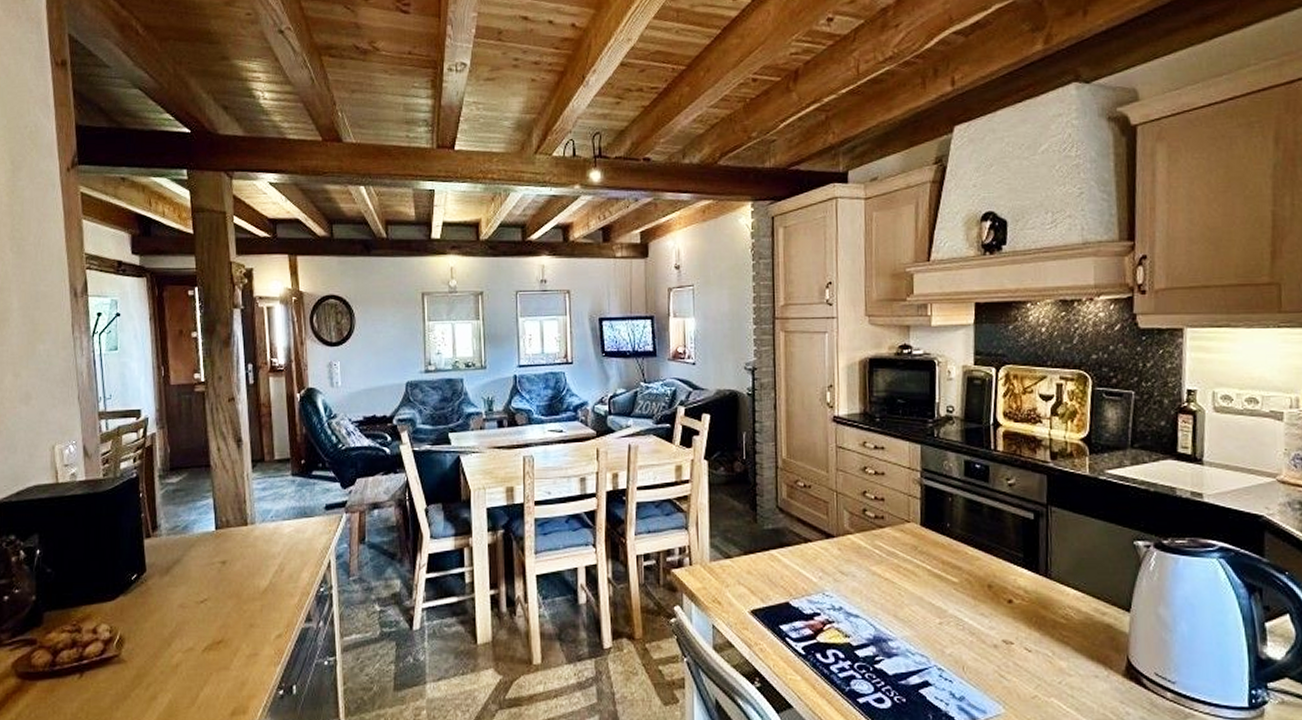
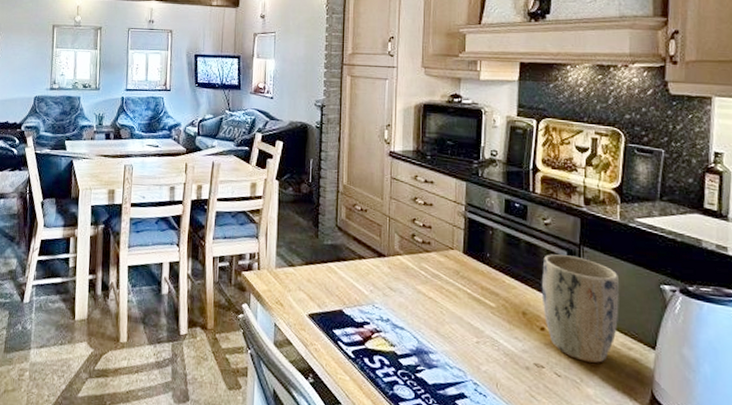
plant pot: none [1007,518,1091,633] -> present [541,254,620,363]

